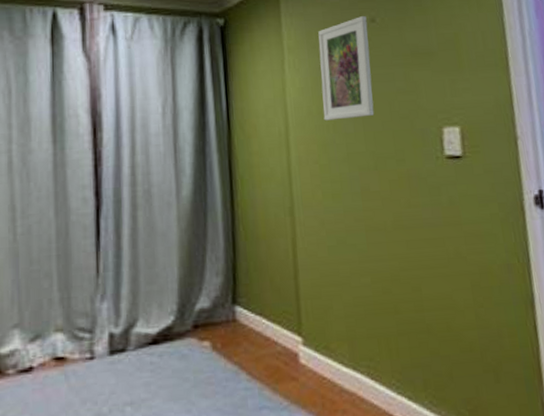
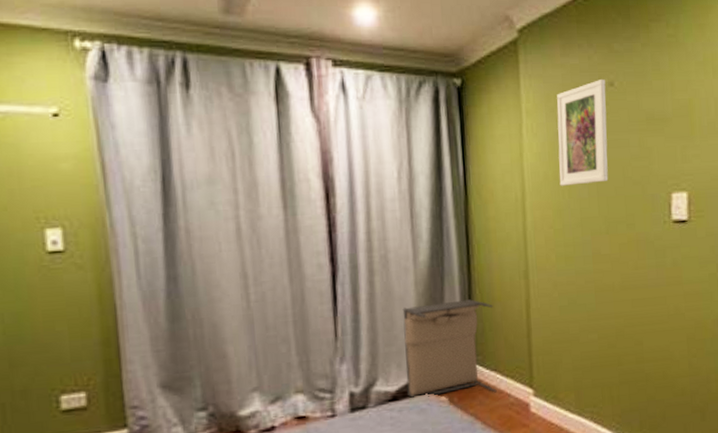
laundry hamper: none [165,236,263,343] -> present [402,299,497,399]

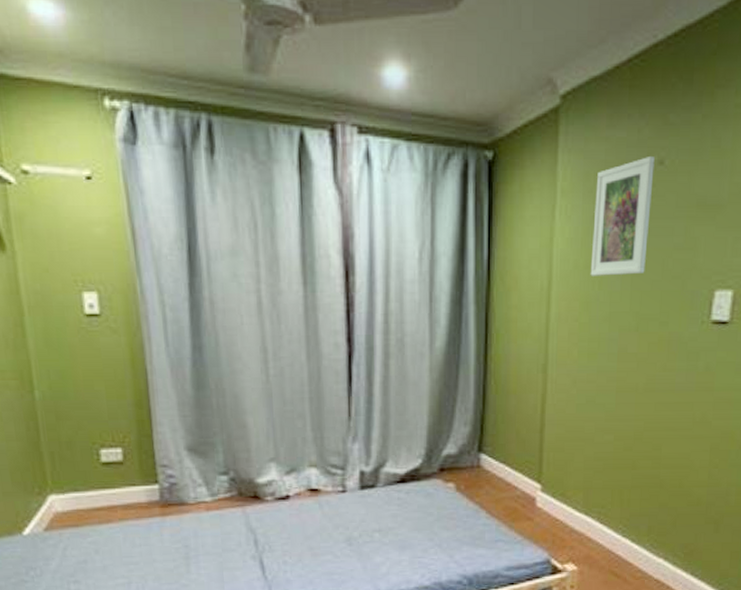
laundry hamper: present [402,299,497,399] -> none [415,390,508,484]

